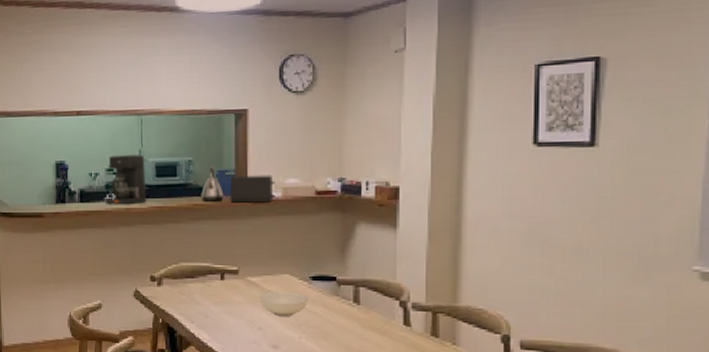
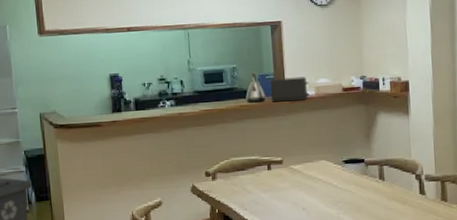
coffee maker: present [105,155,147,205] -> none [159,64,198,112]
bowl: present [259,291,309,316] -> none [302,174,343,197]

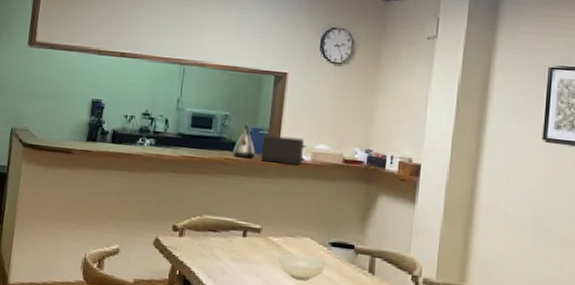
bowl: none [302,174,343,197] -> present [278,253,326,280]

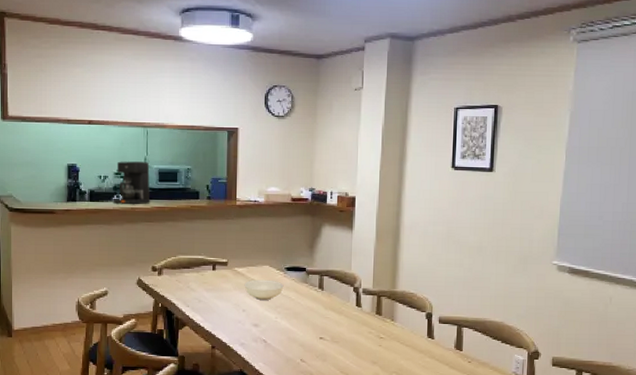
coffee maker: none [137,100,182,152] -> present [113,161,151,205]
kettle: present [233,123,256,160] -> none [197,174,217,206]
toaster: present [260,135,306,165] -> none [221,183,260,206]

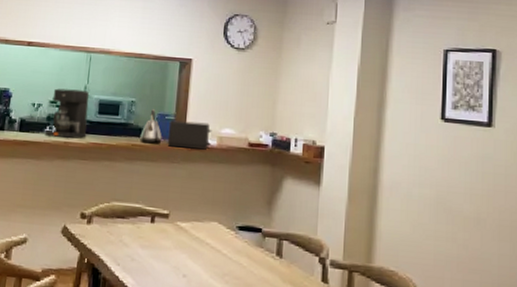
kettle: none [197,174,217,206] -> present [140,109,163,146]
toaster: none [221,183,260,206] -> present [167,120,212,150]
bowl: present [244,279,284,300] -> none [186,238,234,265]

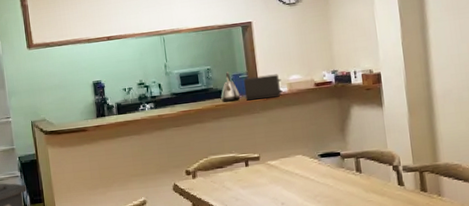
coffee maker: present [44,88,89,140] -> none [139,68,176,115]

